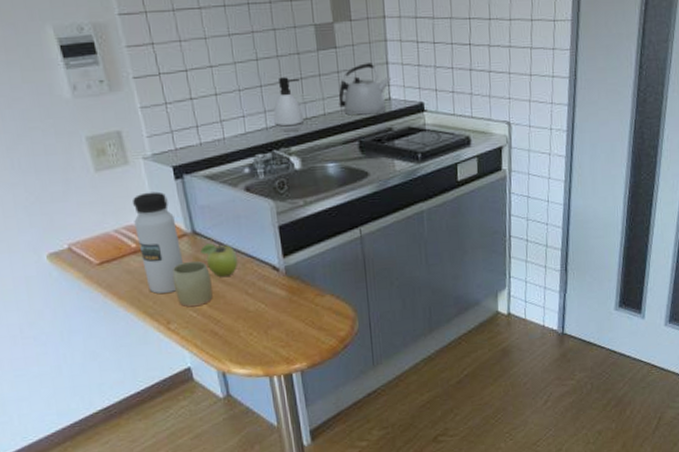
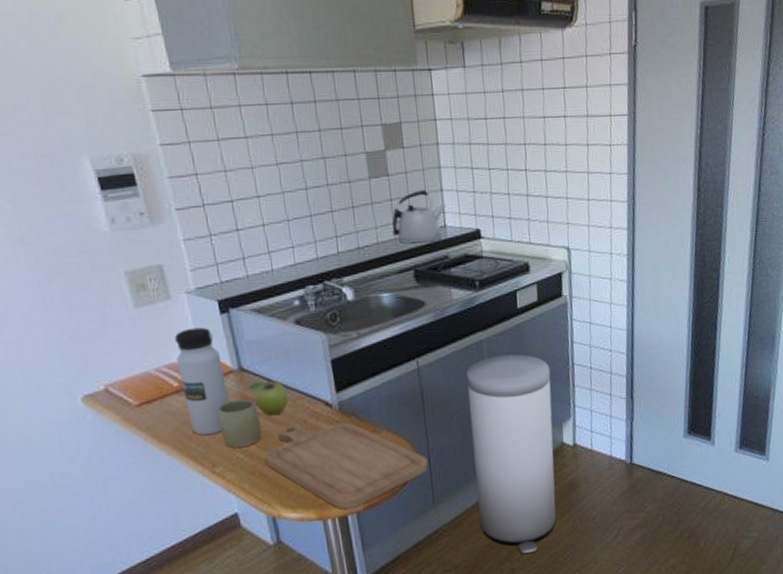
chopping board: none [215,285,369,368] -> present [264,422,428,510]
soap dispenser: present [273,77,305,132] -> none [324,206,357,263]
pedal bin: none [406,225,489,416] -> present [466,354,557,555]

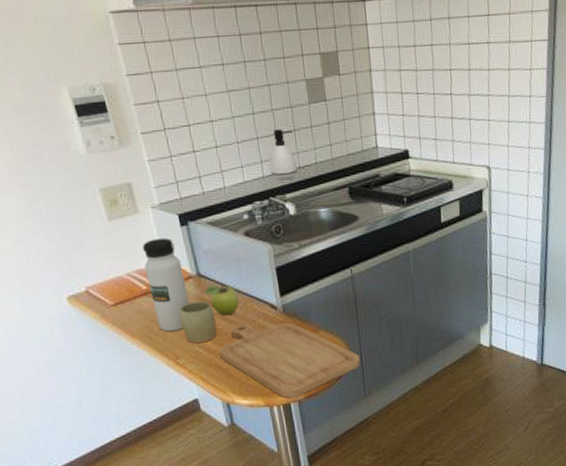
soap dispenser: none [324,206,357,263] -> present [269,129,298,181]
kettle: present [392,190,447,244] -> none [329,114,378,164]
pedal bin: present [466,354,557,555] -> none [394,264,473,442]

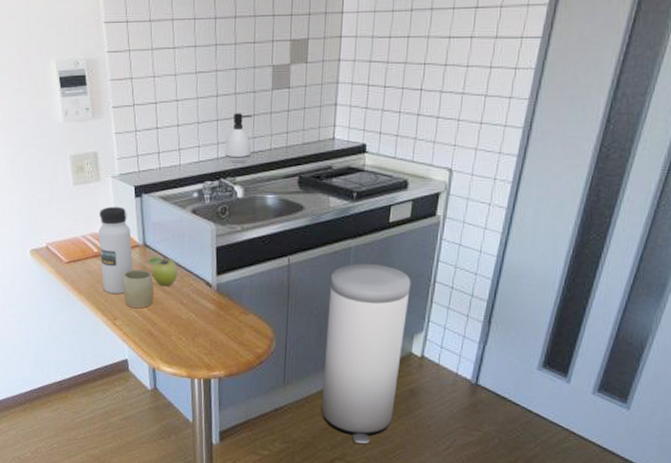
chopping board: present [219,322,360,398] -> none [153,296,284,374]
pedal bin: none [394,264,473,442] -> present [321,263,411,445]

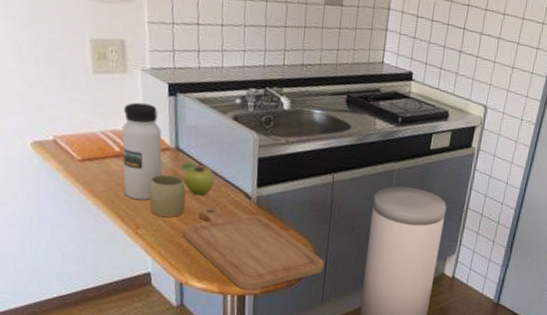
chopping board: none [153,296,284,374] -> present [182,206,324,290]
soap dispenser: present [225,113,252,164] -> none [272,22,303,75]

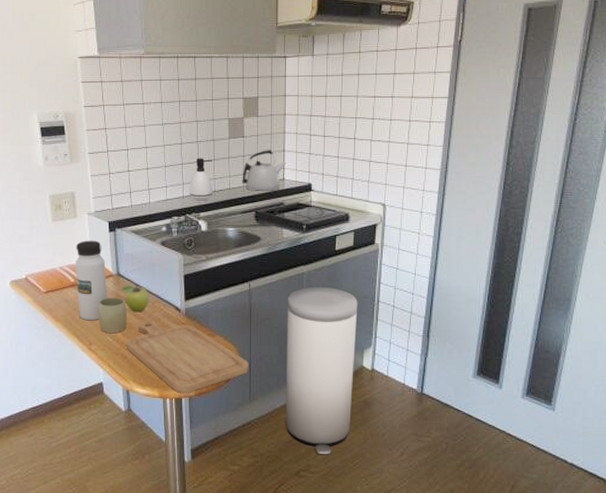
soap dispenser: none [272,22,303,75] -> present [189,158,213,201]
kettle: none [335,25,388,75] -> present [242,150,287,191]

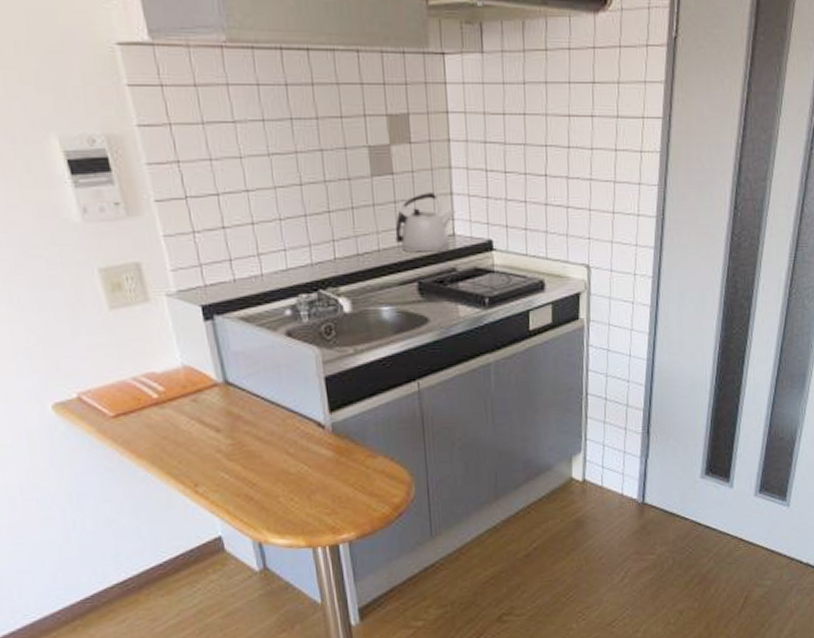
water bottle: present [75,240,108,321] -> none [153,334,214,453]
mug: present [98,296,127,334] -> none [200,415,248,468]
fruit: present [121,284,149,312] -> none [233,395,278,434]
chopping board: present [126,321,248,393] -> none [250,444,426,538]
soap dispenser: present [189,158,213,201] -> none [320,206,356,270]
pedal bin: present [285,286,358,455] -> none [470,379,562,593]

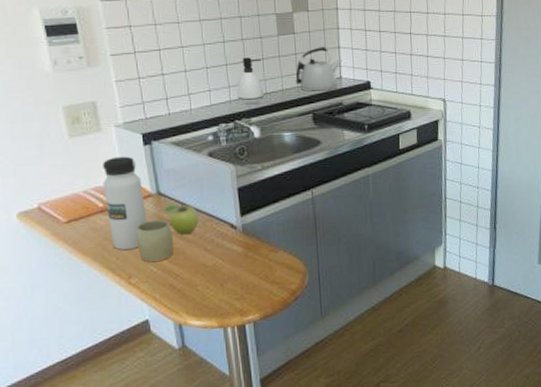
water bottle: none [153,334,214,453] -> present [102,156,148,250]
mug: none [200,415,248,468] -> present [136,219,174,263]
fruit: none [233,395,278,434] -> present [164,203,199,234]
soap dispenser: none [320,206,356,270] -> present [237,57,265,105]

